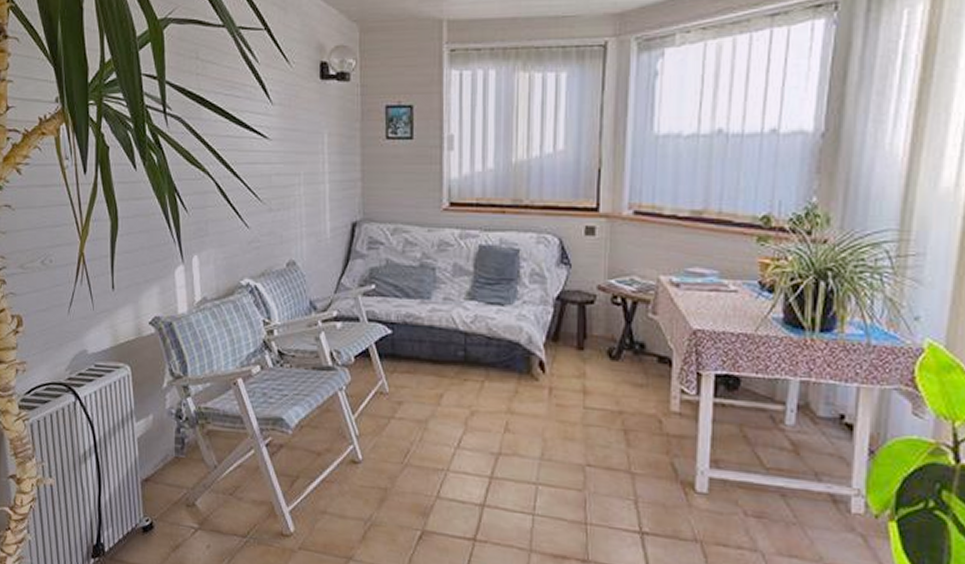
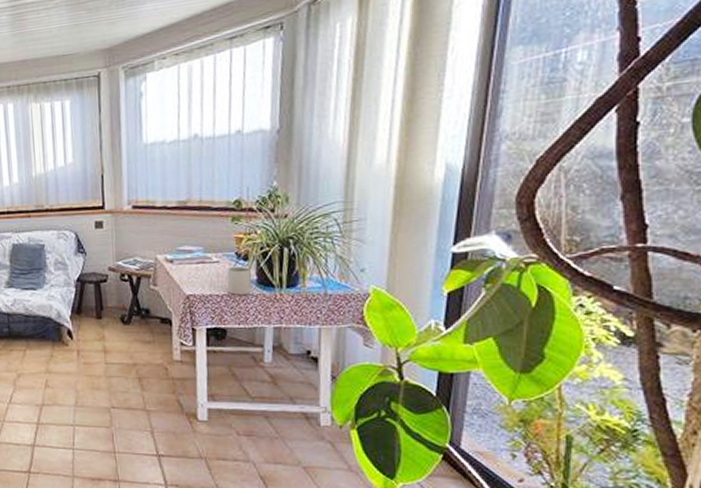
mug: none [744,298,778,336] -> present [226,266,253,295]

